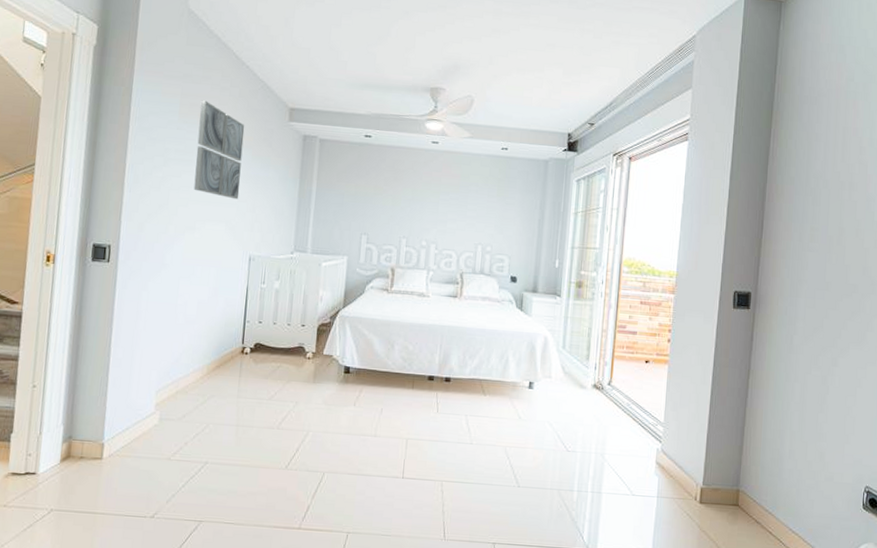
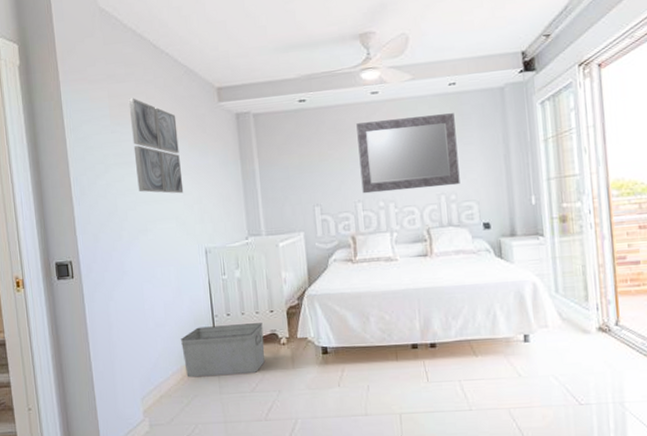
storage bin: none [207,330,292,382] -> present [181,323,265,378]
mirror: none [408,167,502,239] -> present [356,113,460,194]

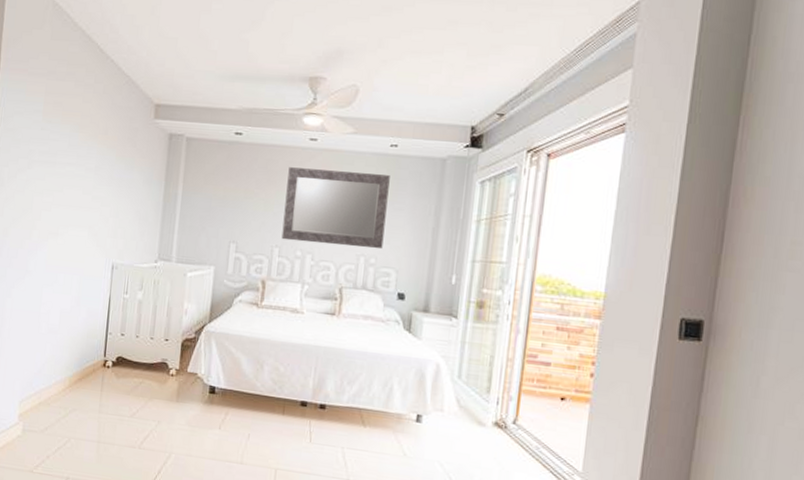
wall art: present [128,98,184,194] -> none [57,98,109,204]
storage bin: present [181,323,265,378] -> none [69,341,155,398]

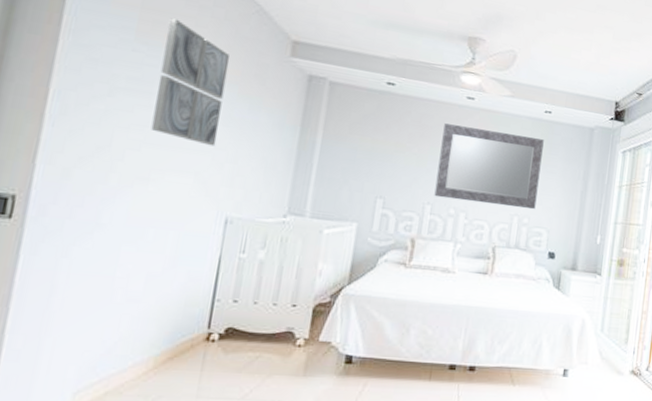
wall art: none [57,98,109,204] -> present [151,18,231,147]

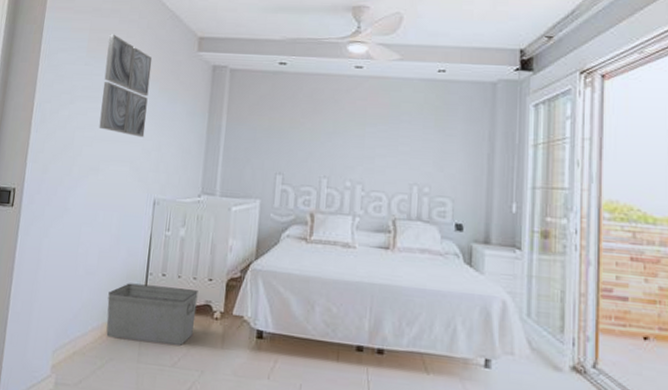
storage bin: none [153,310,279,376] -> present [106,283,198,345]
mirror: present [434,123,544,210] -> none [329,95,440,178]

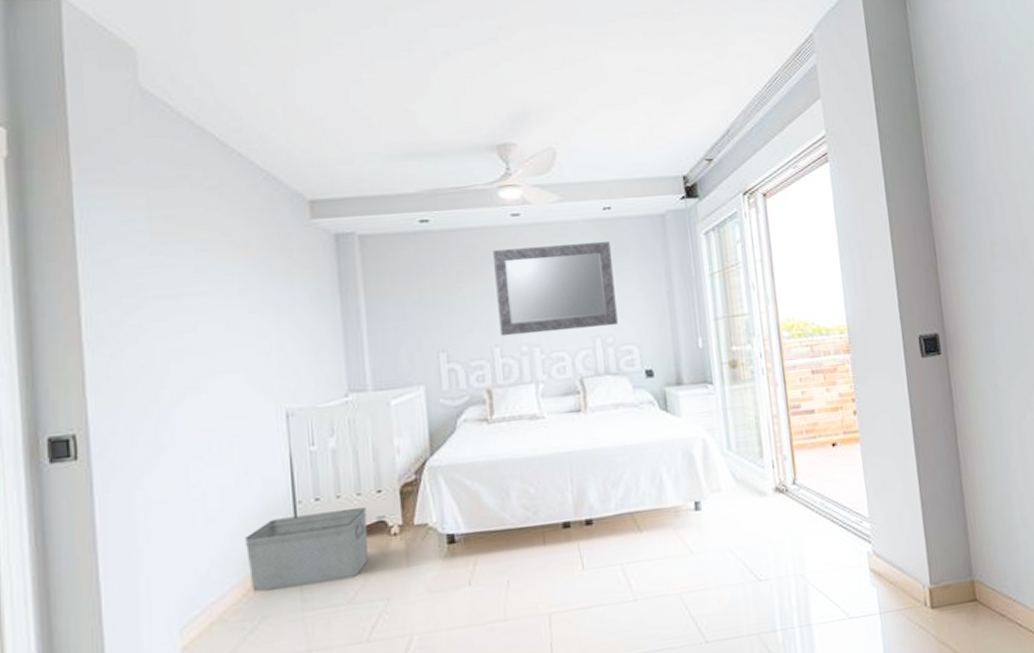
wall art: present [99,34,153,138] -> none [179,209,257,338]
mirror: none [329,95,440,178] -> present [493,242,618,337]

